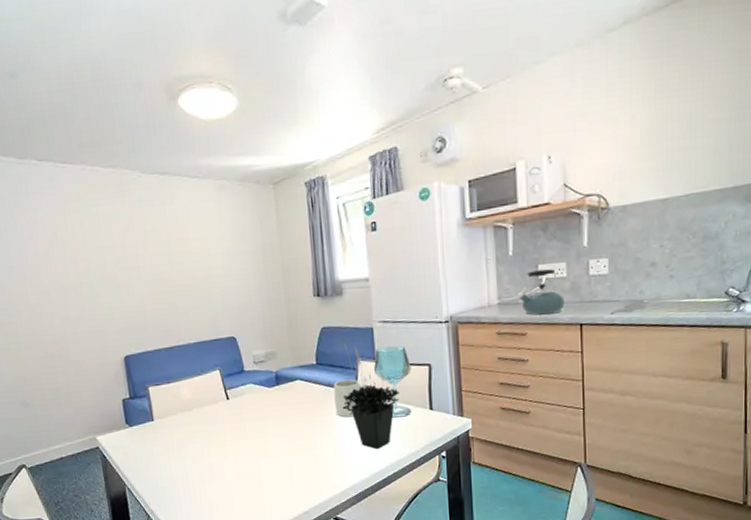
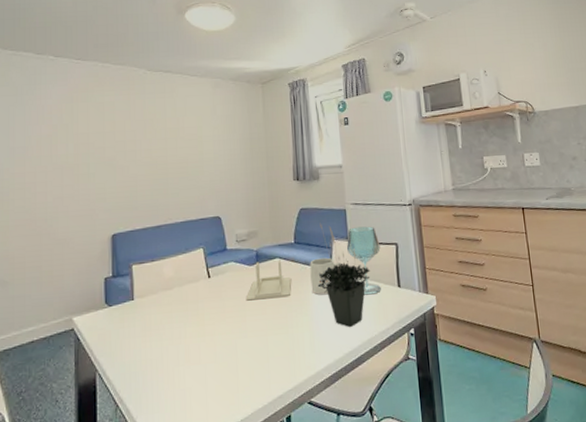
napkin holder: none [267,382,315,422] -> present [245,260,292,301]
kettle: present [517,269,565,315] -> none [468,160,508,200]

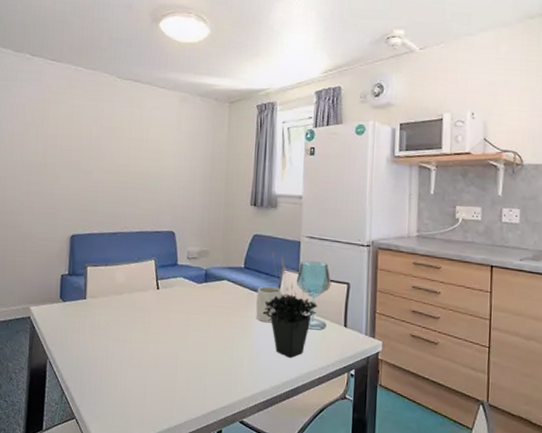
napkin holder: present [245,260,292,301] -> none [190,281,238,318]

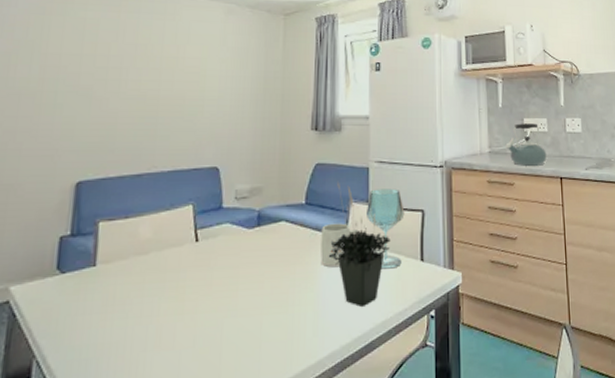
kettle: none [434,210,478,253] -> present [505,123,547,166]

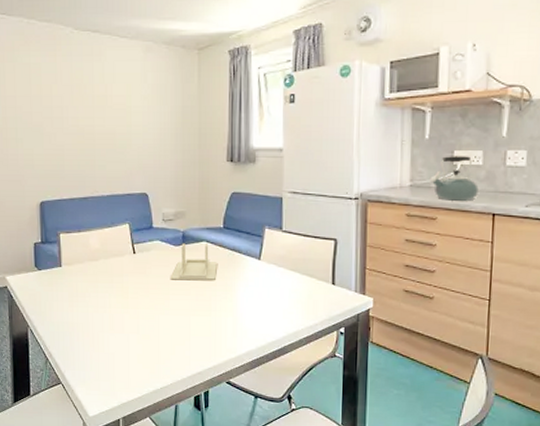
napkin holder: none [239,223,298,272] -> present [170,243,218,281]
mug: present [319,223,359,268] -> none [237,246,273,284]
potted plant: present [328,181,391,307] -> none [245,209,303,318]
wine glass: present [365,188,405,269] -> none [279,217,317,289]

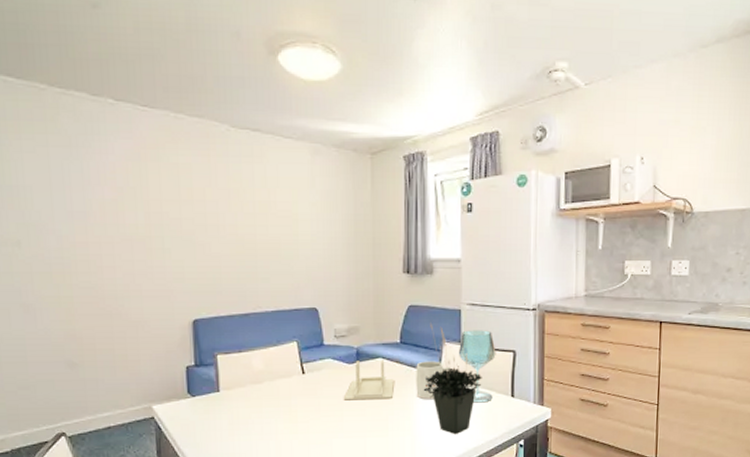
mug: none [237,246,273,284] -> present [415,361,452,400]
potted plant: none [245,209,303,318] -> present [423,322,482,434]
wine glass: none [279,217,317,289] -> present [458,330,496,403]
kettle: present [429,156,479,201] -> none [603,266,647,310]

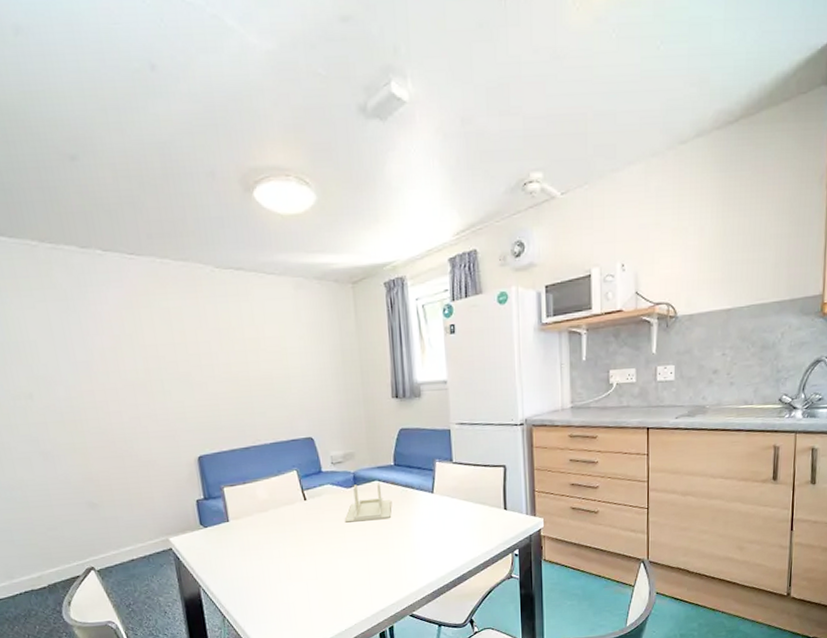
mug: present [415,361,452,400] -> none [410,480,446,518]
potted plant: present [423,322,482,434] -> none [419,443,475,548]
wine glass: present [458,330,496,403] -> none [450,447,487,518]

